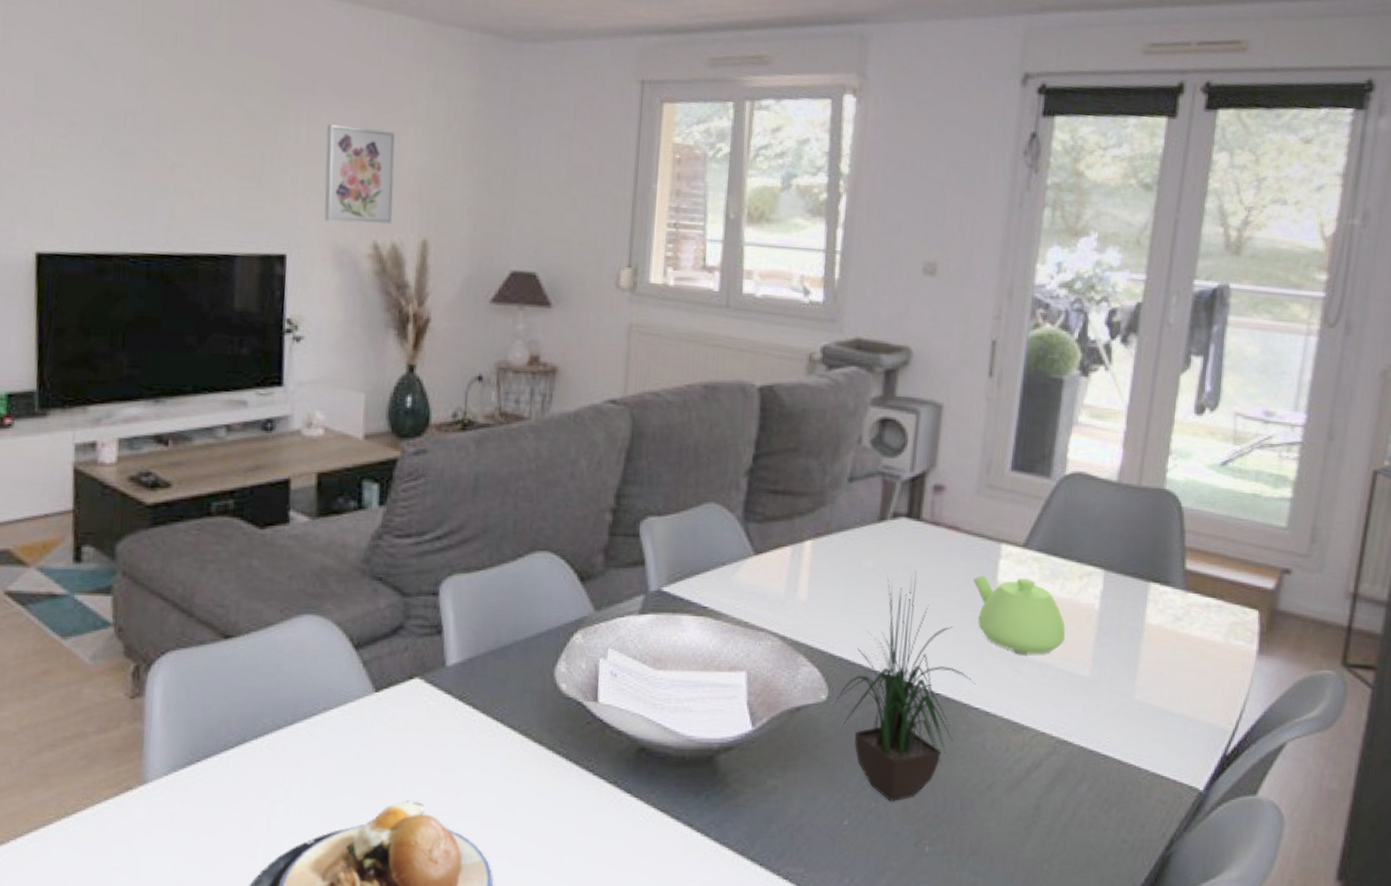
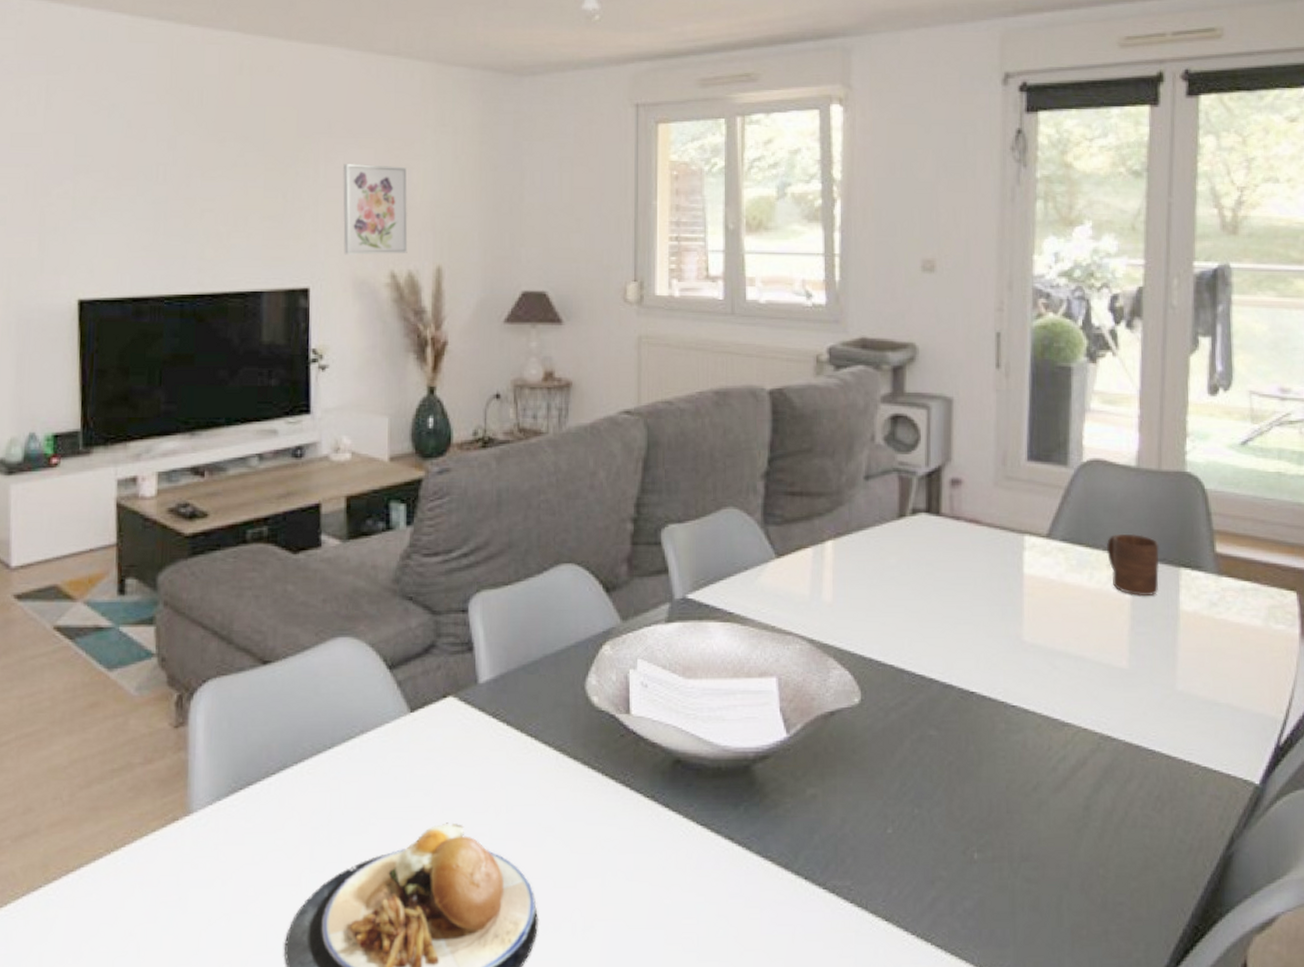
potted plant: present [836,571,975,802] -> none [870,567,1010,807]
teapot: present [973,575,1066,655] -> none [998,567,1099,649]
cup: none [1080,547,1132,608] -> present [1107,533,1160,597]

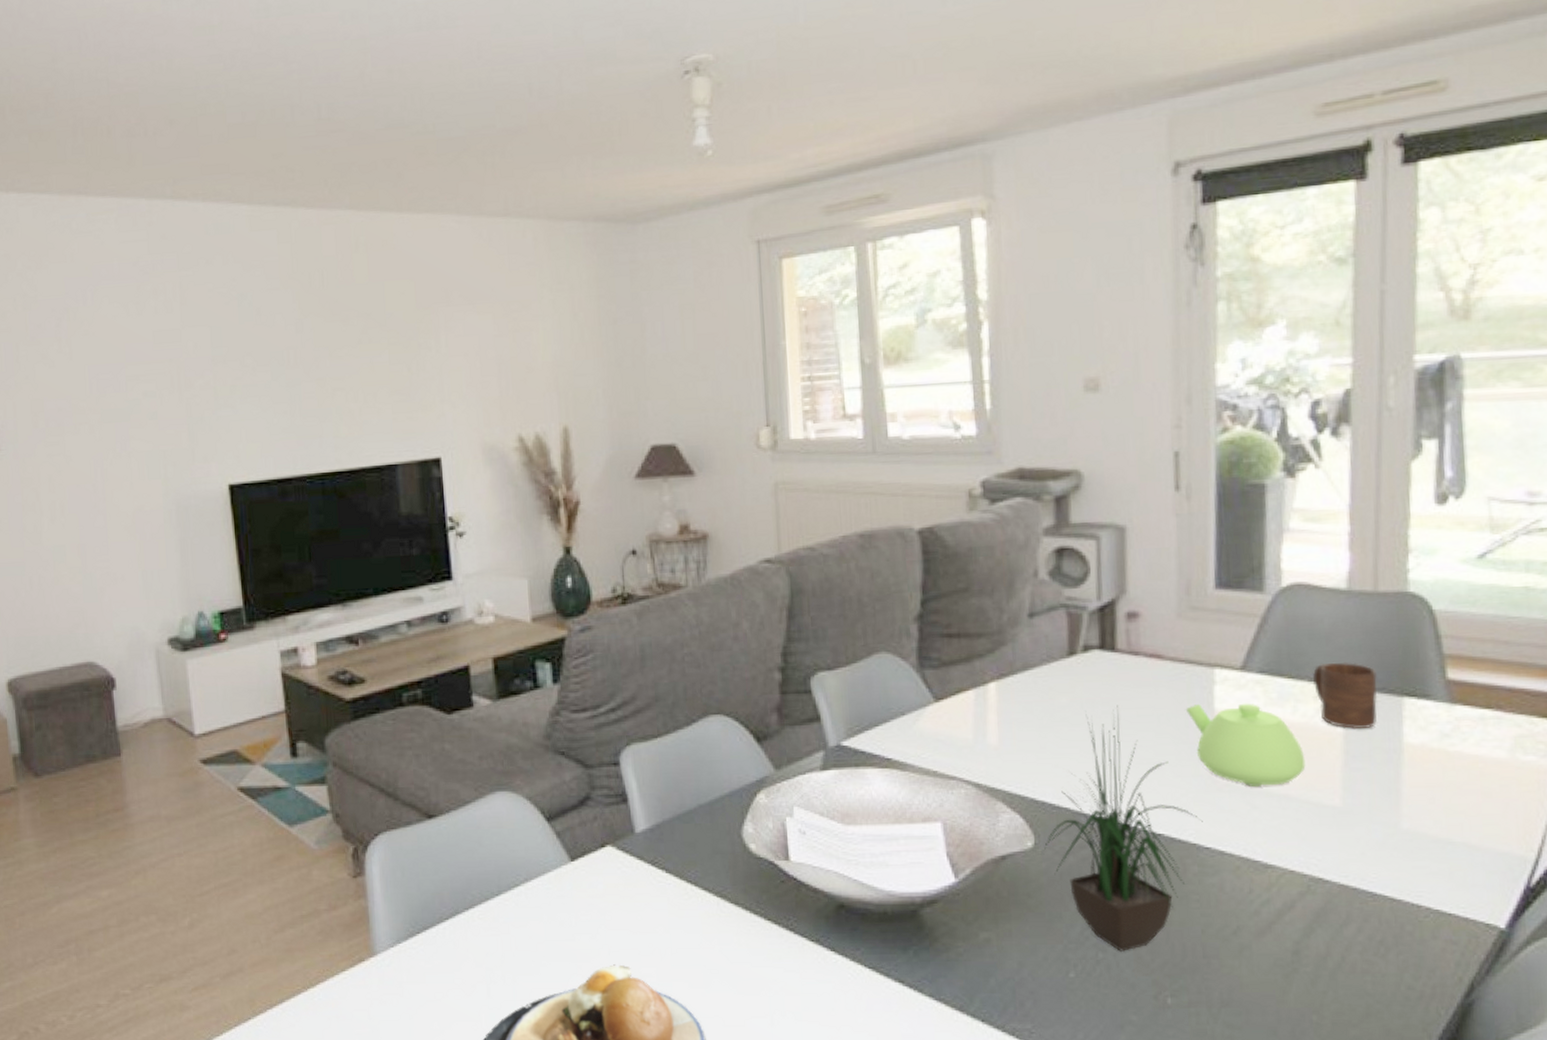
wall art: present [343,164,408,255] -> none [463,329,533,422]
potted plant: none [870,567,1010,807] -> present [1044,705,1203,952]
teapot: none [998,567,1099,649] -> present [1185,703,1306,788]

